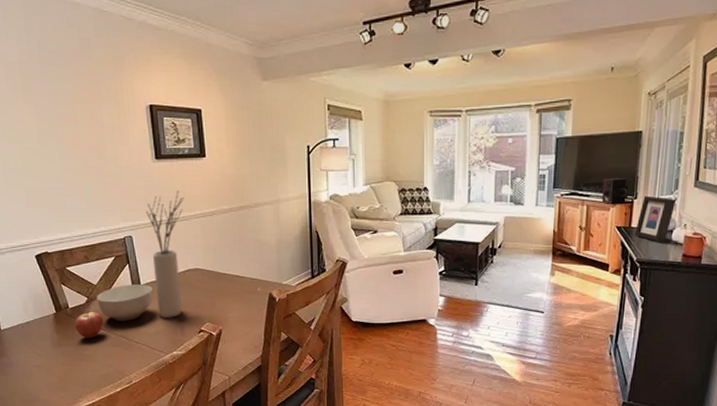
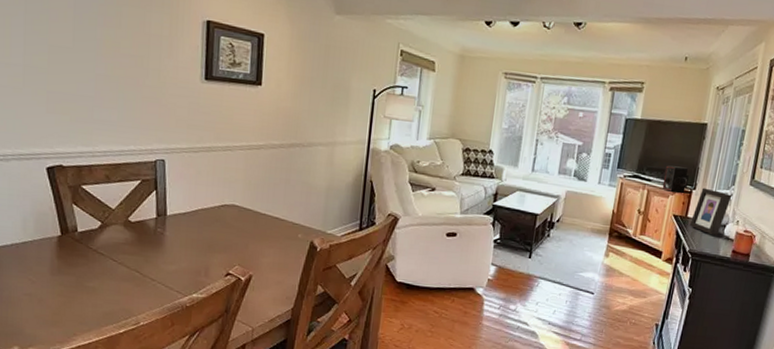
fruit: present [74,308,104,339] -> none [81,234,117,269]
bowl: present [96,284,153,321] -> none [112,213,180,254]
vase: present [146,190,185,318] -> none [182,117,231,256]

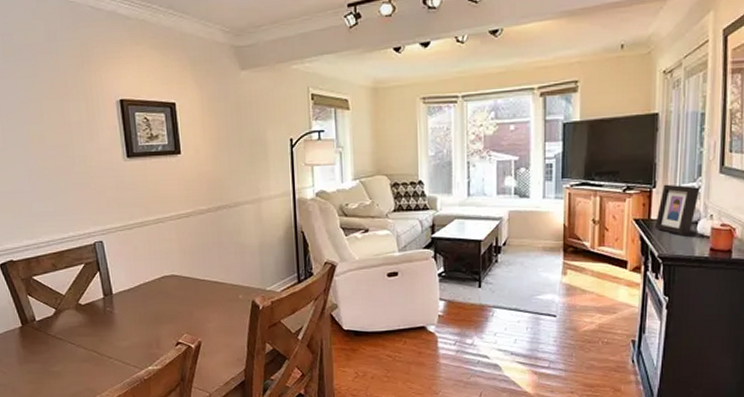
stereo: present [662,165,689,193] -> none [616,165,646,194]

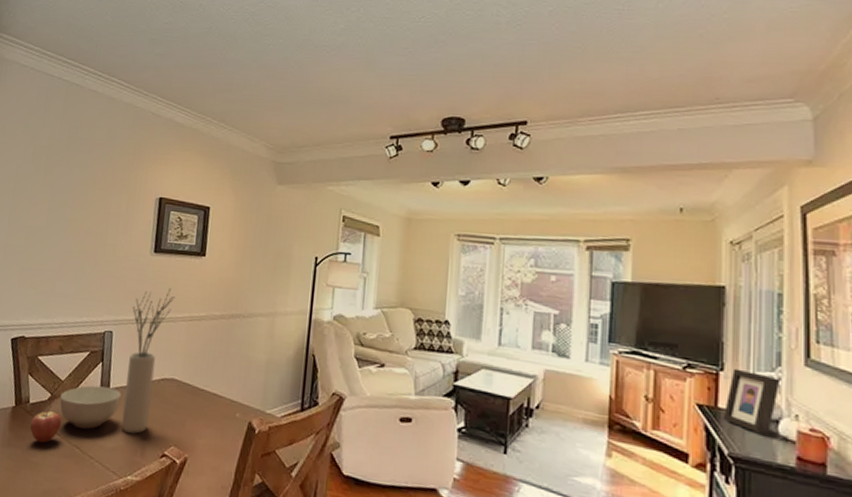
fruit: none [42,320,73,354] -> present [30,406,62,443]
bowl: none [65,293,126,334] -> present [60,385,121,429]
vase: none [117,190,159,330] -> present [121,288,175,434]

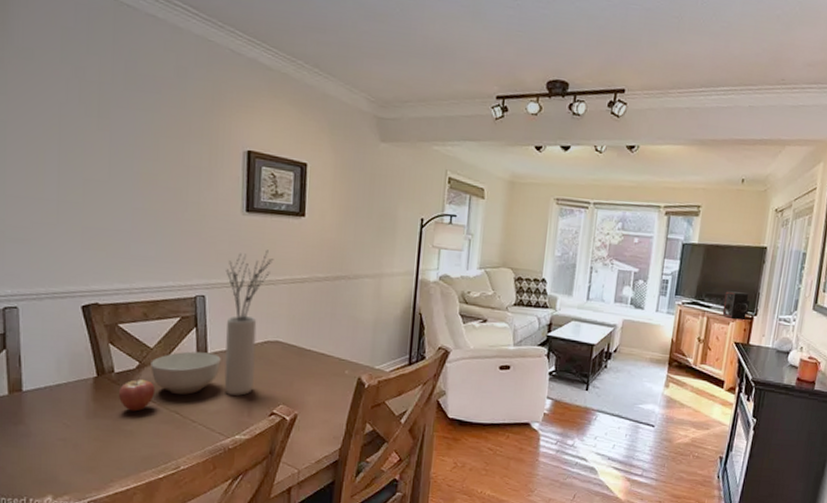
stereo: none [674,339,711,375] -> present [722,291,750,319]
picture frame: present [722,368,781,435] -> none [751,313,795,363]

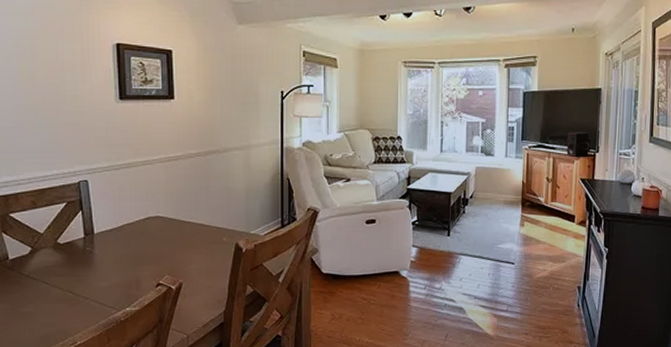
fruit: present [118,374,156,412] -> none [14,259,49,294]
bowl: present [150,351,221,394] -> none [42,233,107,274]
vase: present [224,250,274,396] -> none [105,133,149,270]

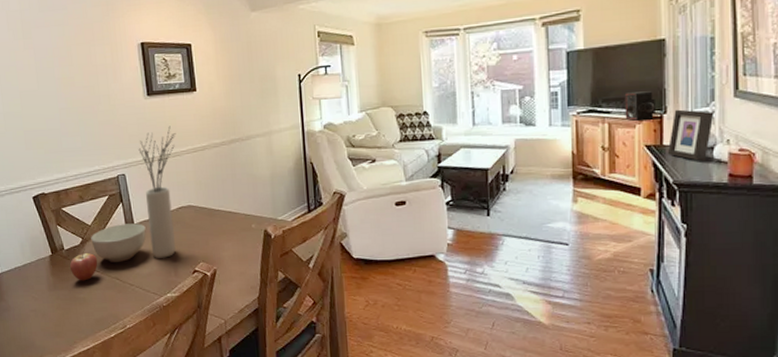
fruit: none [14,259,49,294] -> present [69,249,98,281]
bowl: none [42,233,107,274] -> present [91,223,146,262]
vase: none [105,133,149,270] -> present [138,126,176,258]
picture frame: none [597,149,634,194] -> present [667,109,715,161]

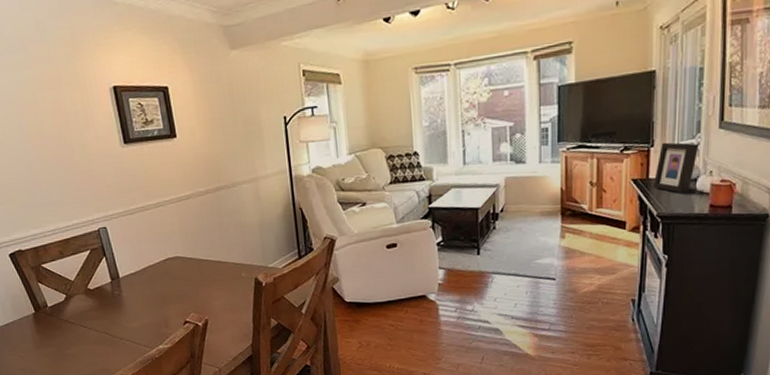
fruit: present [69,249,98,281] -> none [55,305,85,338]
bowl: present [91,223,146,262] -> none [75,277,133,317]
vase: present [138,126,176,258] -> none [118,175,165,311]
stereo: present [624,91,655,121] -> none [613,124,643,155]

